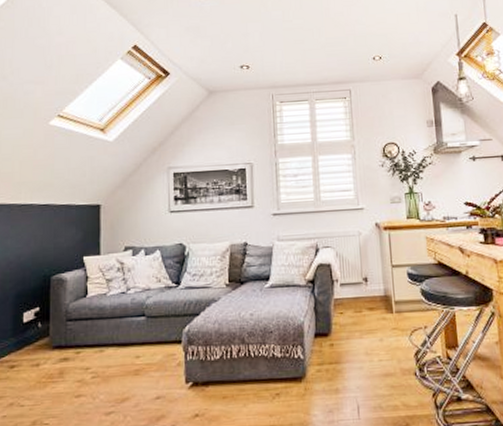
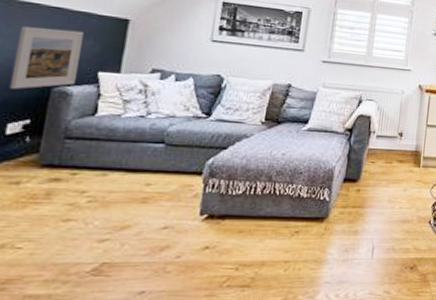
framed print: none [20,222,67,282] -> present [8,26,84,89]

